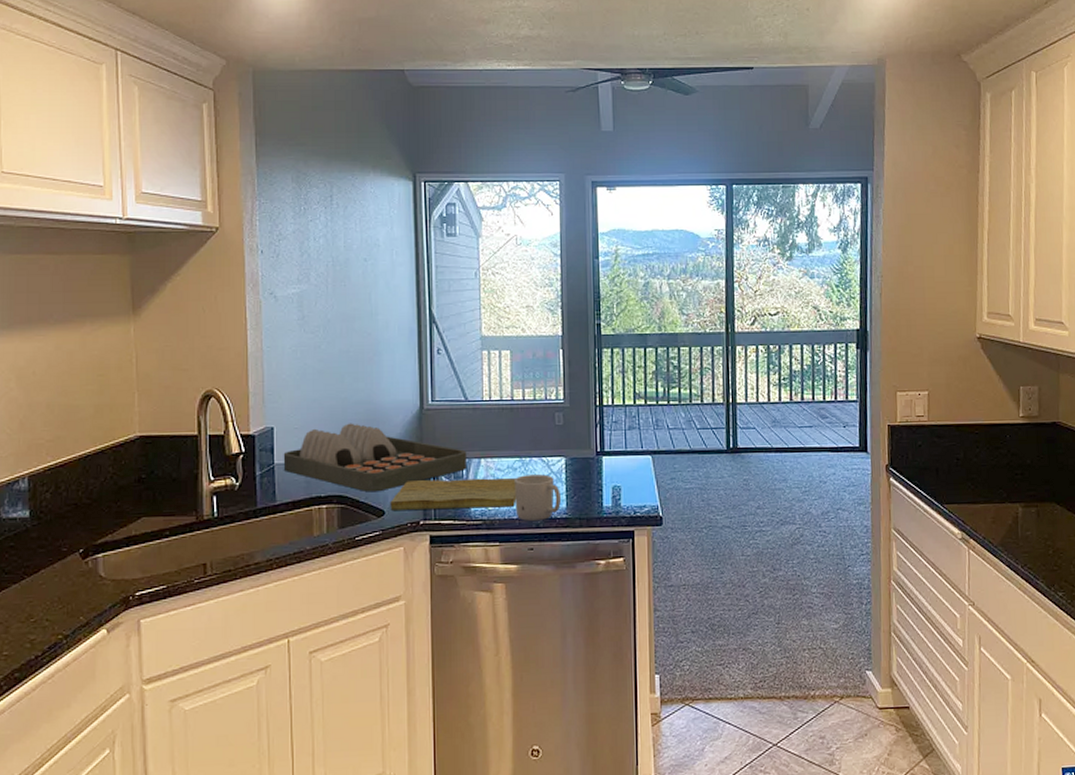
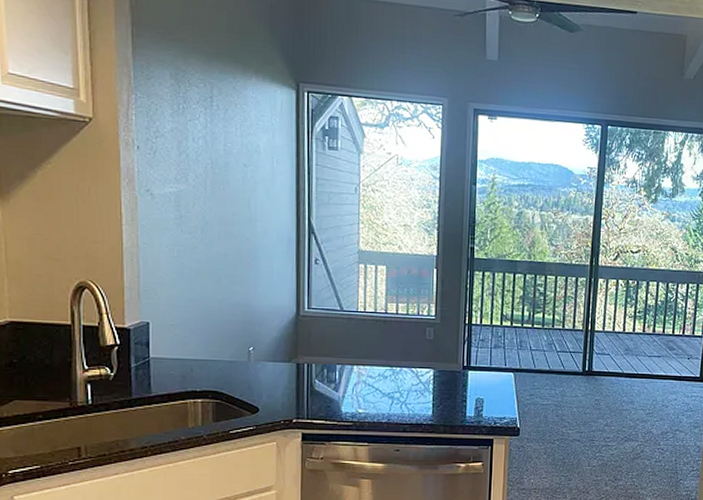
sushi platter: present [283,423,468,492] -> none [159,323,341,390]
cutting board: present [390,477,517,510] -> none [264,382,386,411]
mug: present [513,474,561,522] -> none [384,383,427,426]

